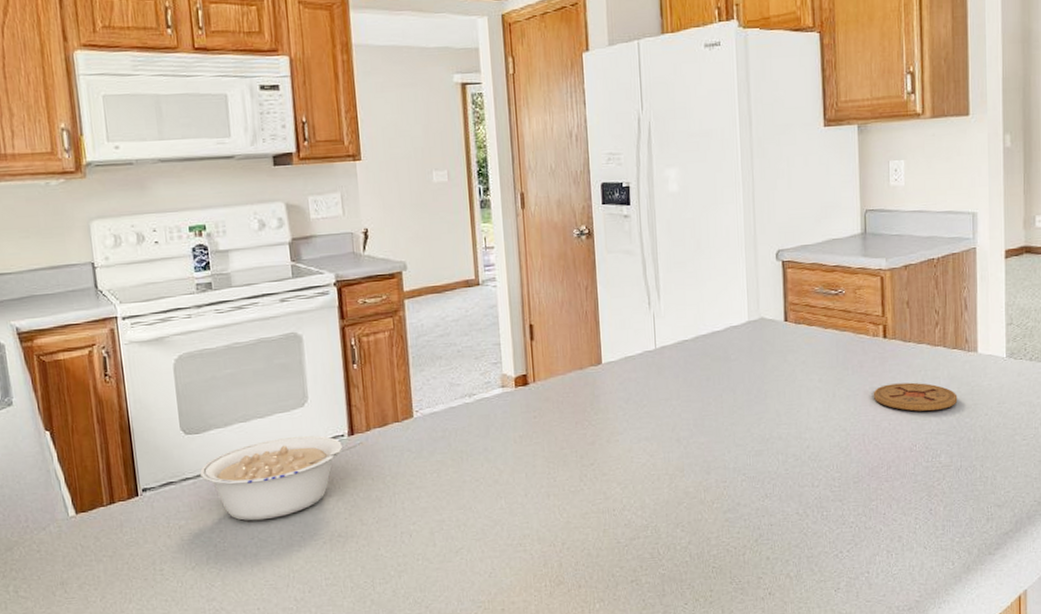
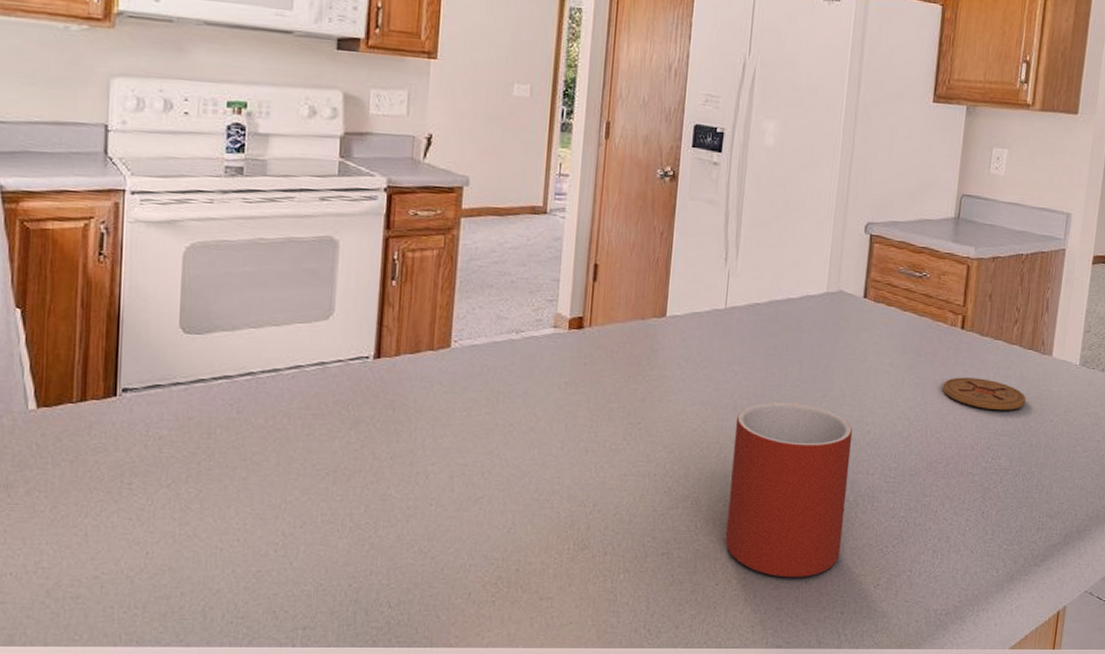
legume: present [199,435,362,521] -> none [193,351,389,441]
mug: none [682,428,798,592] -> present [725,401,853,578]

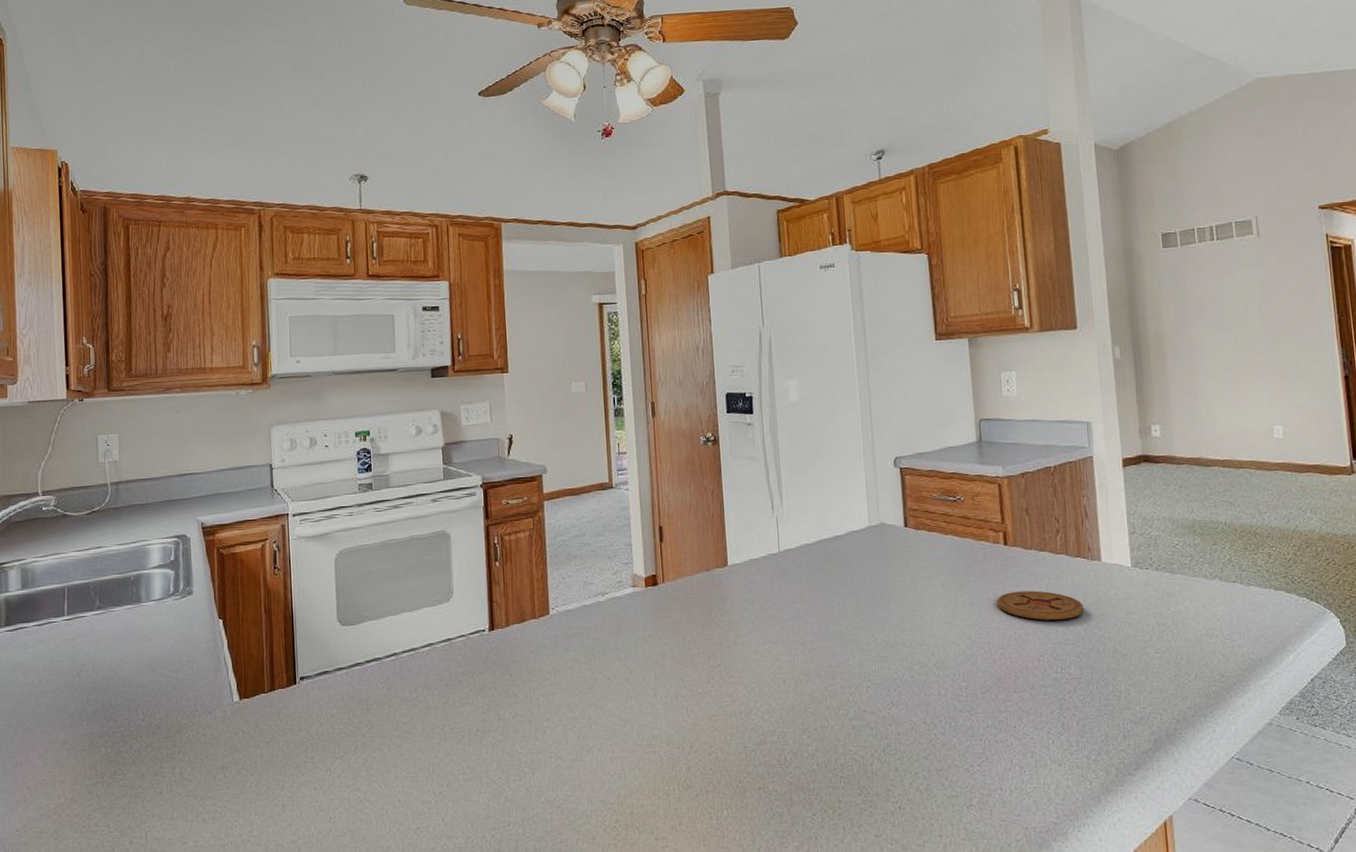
mug: present [725,401,853,578] -> none [806,632,928,804]

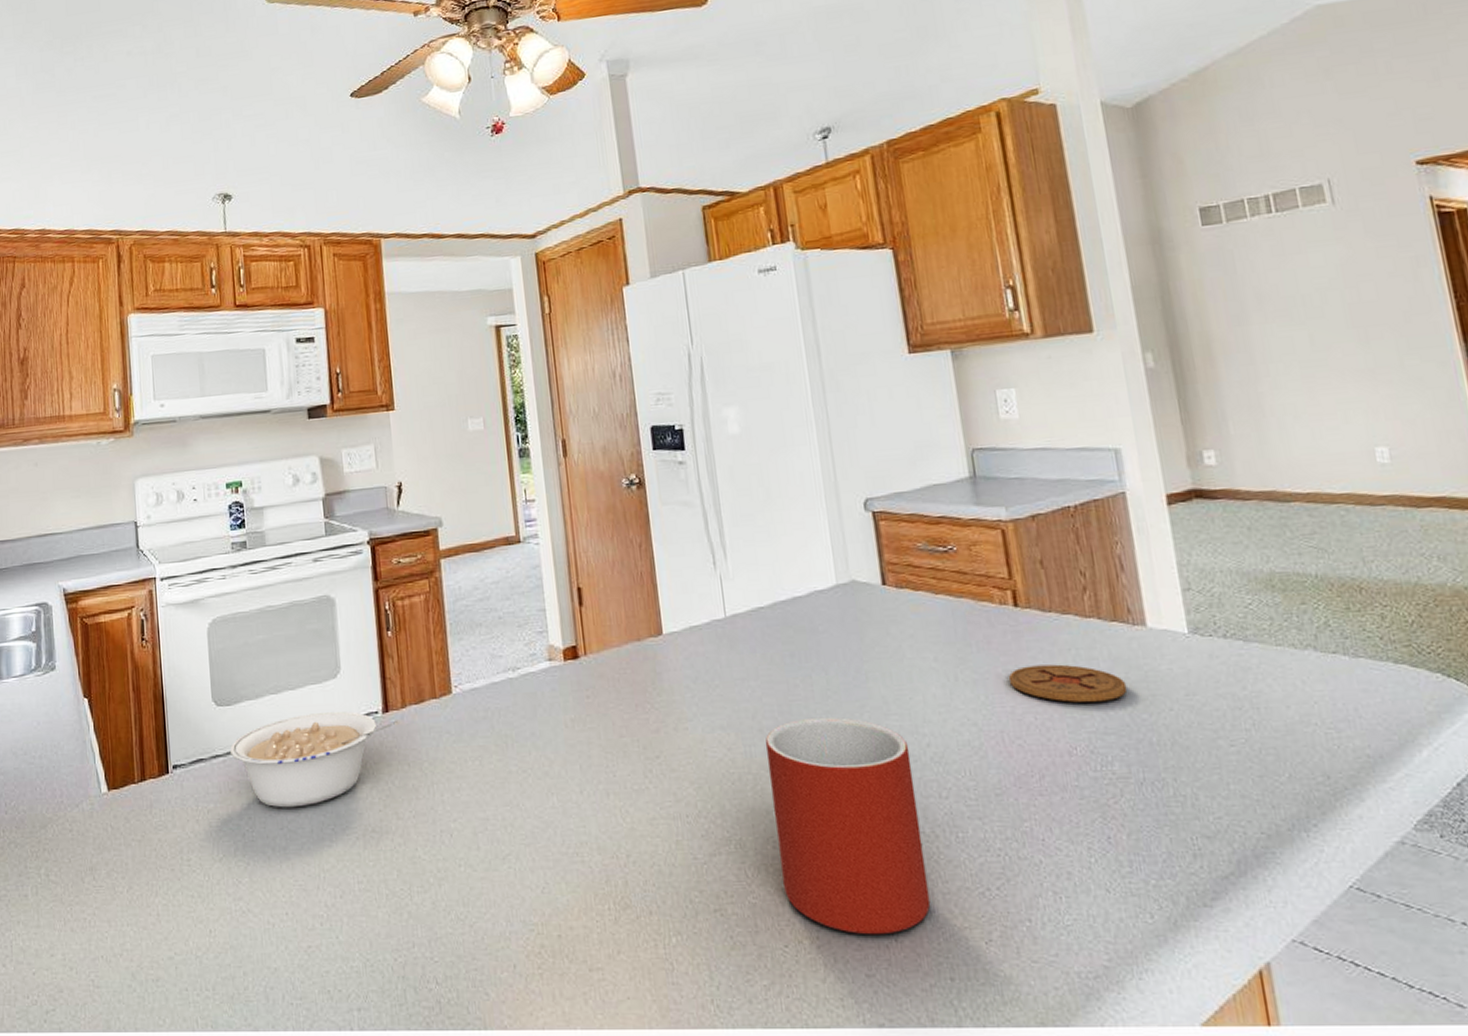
legume: none [352,629,502,712] -> present [229,711,398,808]
mug: none [806,632,928,804] -> present [766,717,931,935]

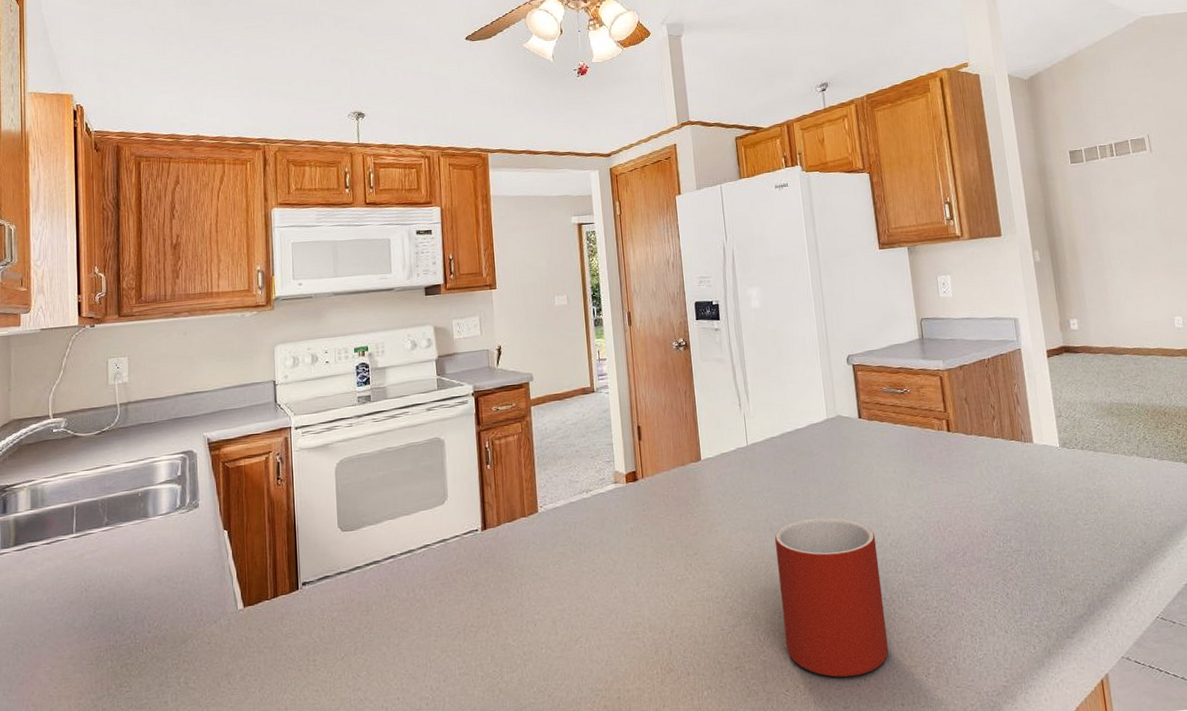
legume: present [229,711,398,808] -> none [352,530,494,612]
coaster: present [1008,664,1128,703] -> none [943,472,1021,499]

